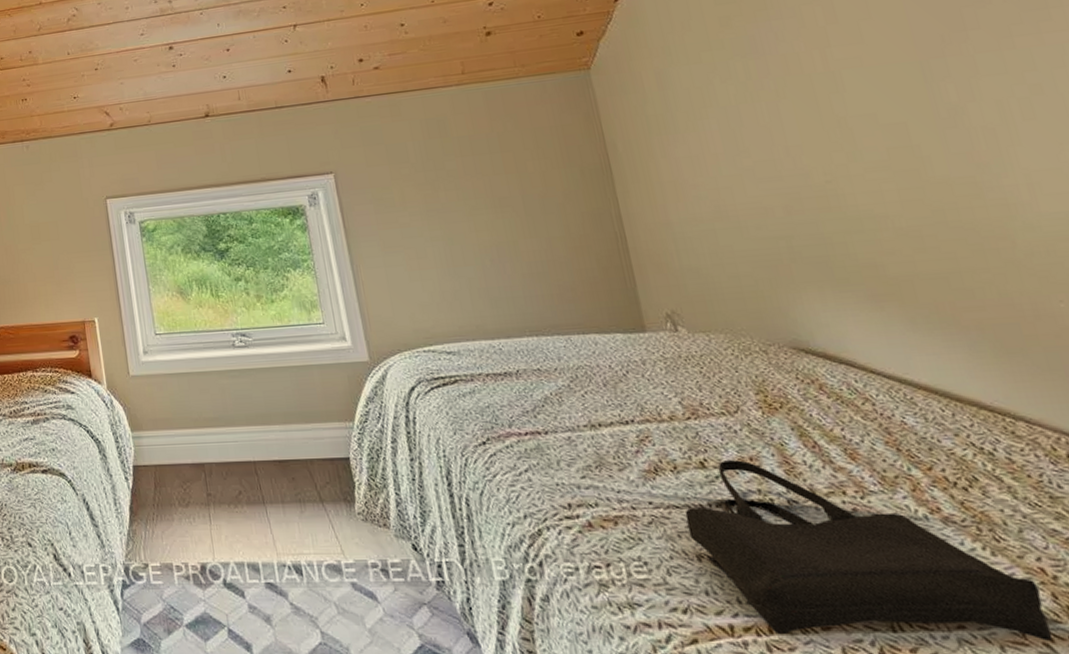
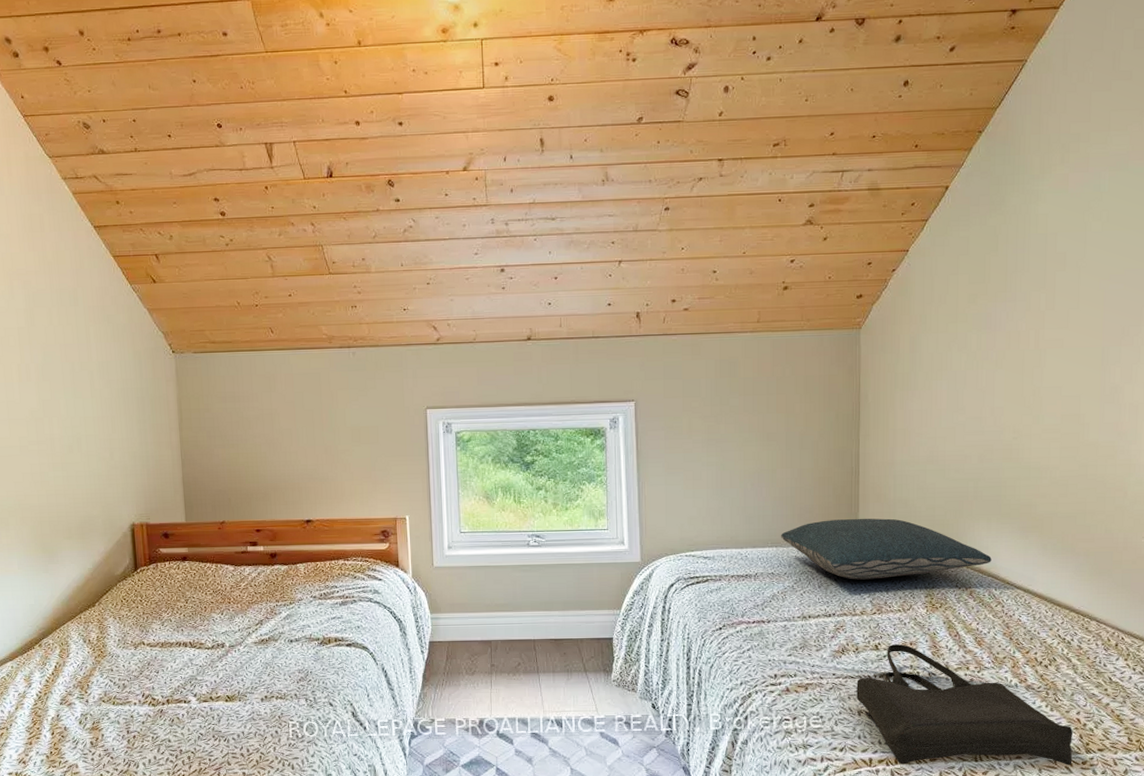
pillow: none [540,293,840,375] -> present [781,518,992,580]

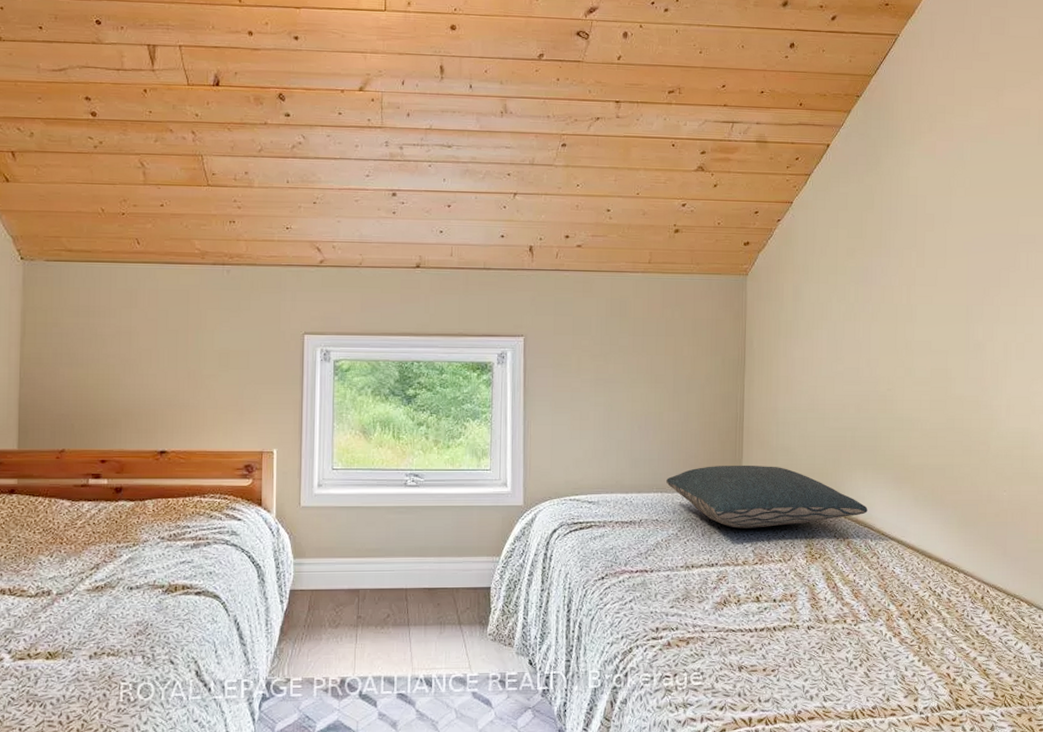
tote bag: present [856,644,1074,765] -> none [737,596,944,724]

